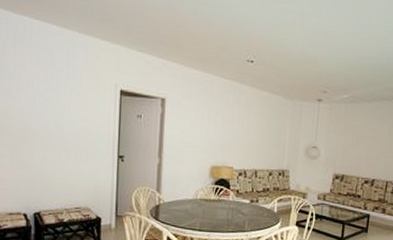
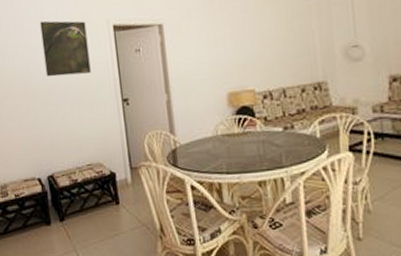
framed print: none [47,71,94,127] -> present [40,21,91,77]

